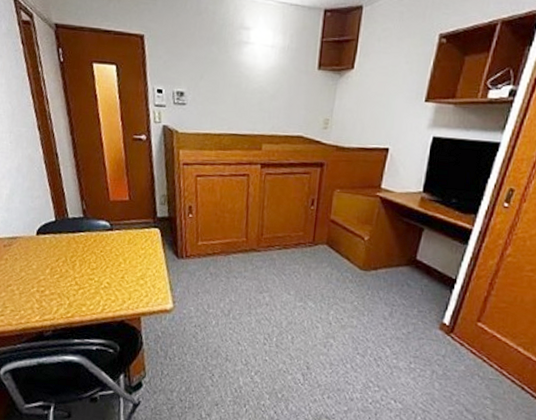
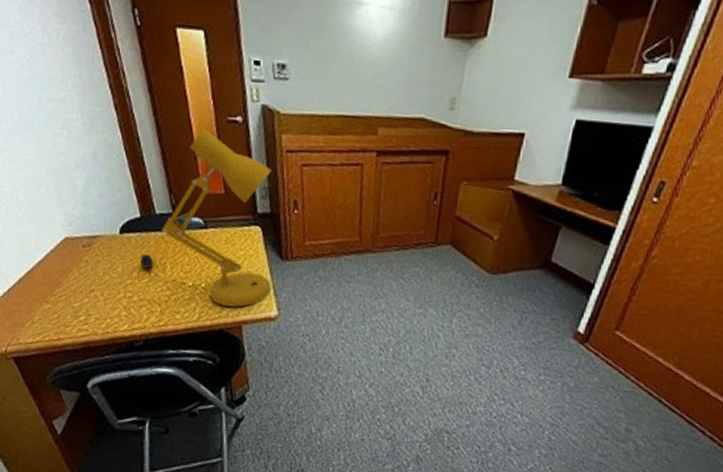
desk lamp: none [52,146,170,300] -> present [139,129,271,307]

